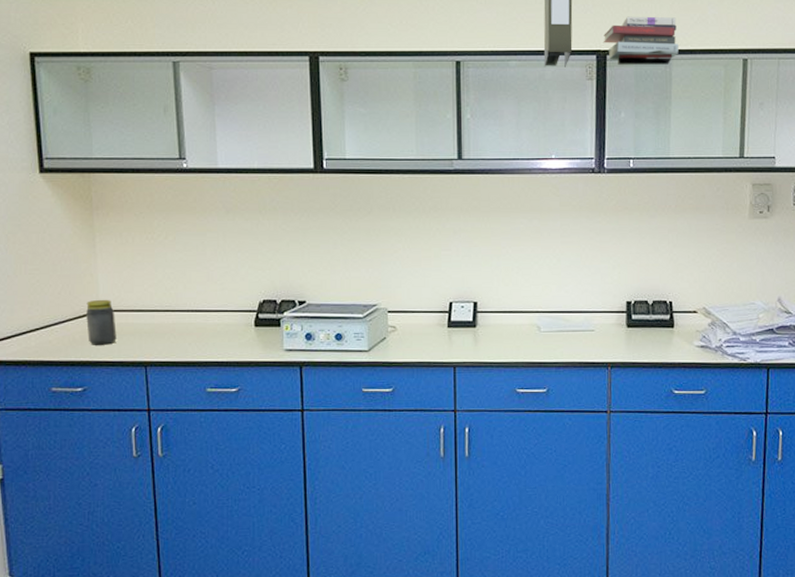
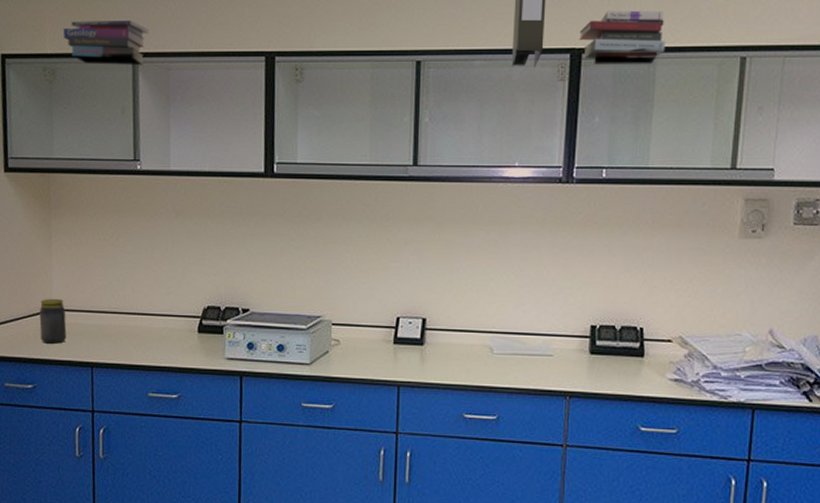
books: none [97,20,189,65] -> present [63,20,149,66]

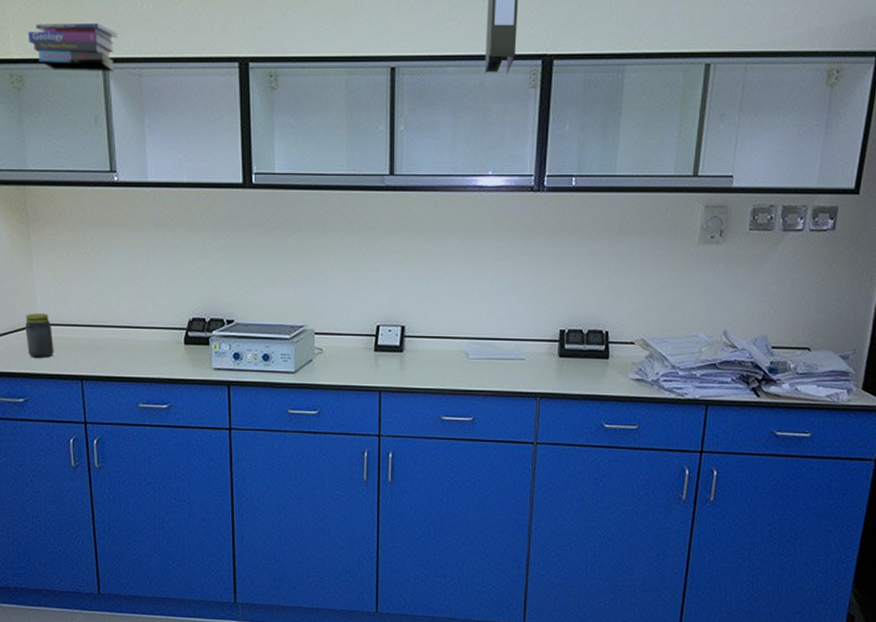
books: present [579,10,665,64] -> none [551,15,634,71]

